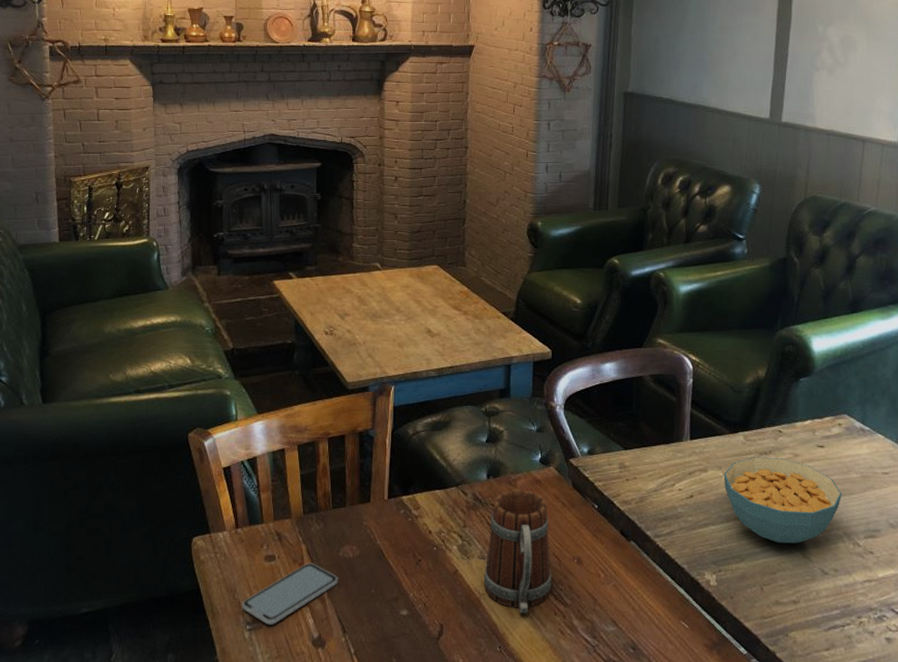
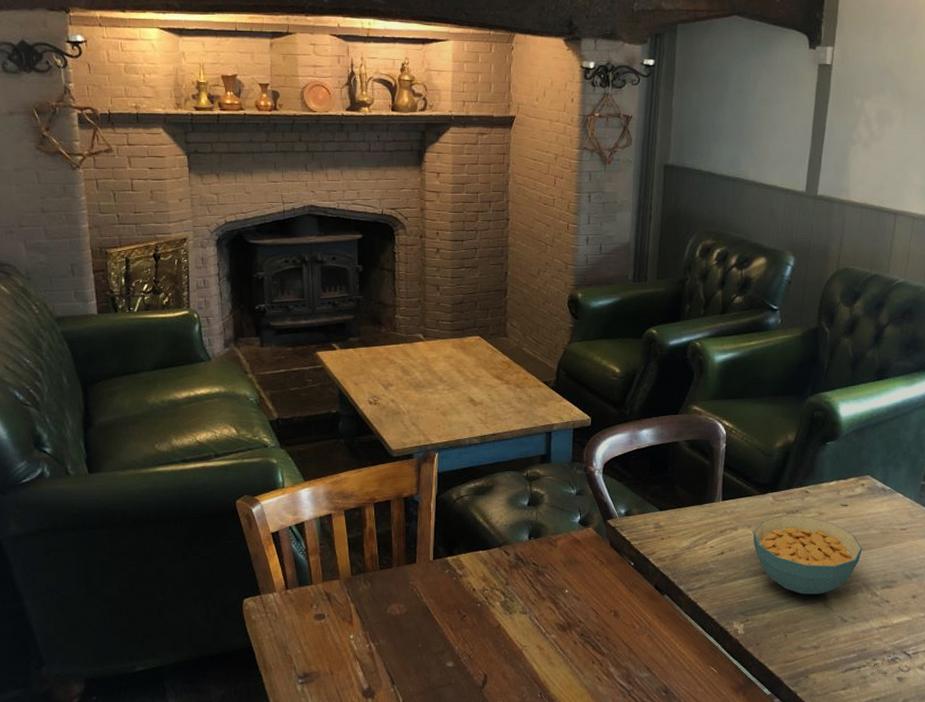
smartphone: present [242,563,338,625] -> none [294,621,386,678]
beer mug: present [483,490,552,614] -> none [525,549,590,663]

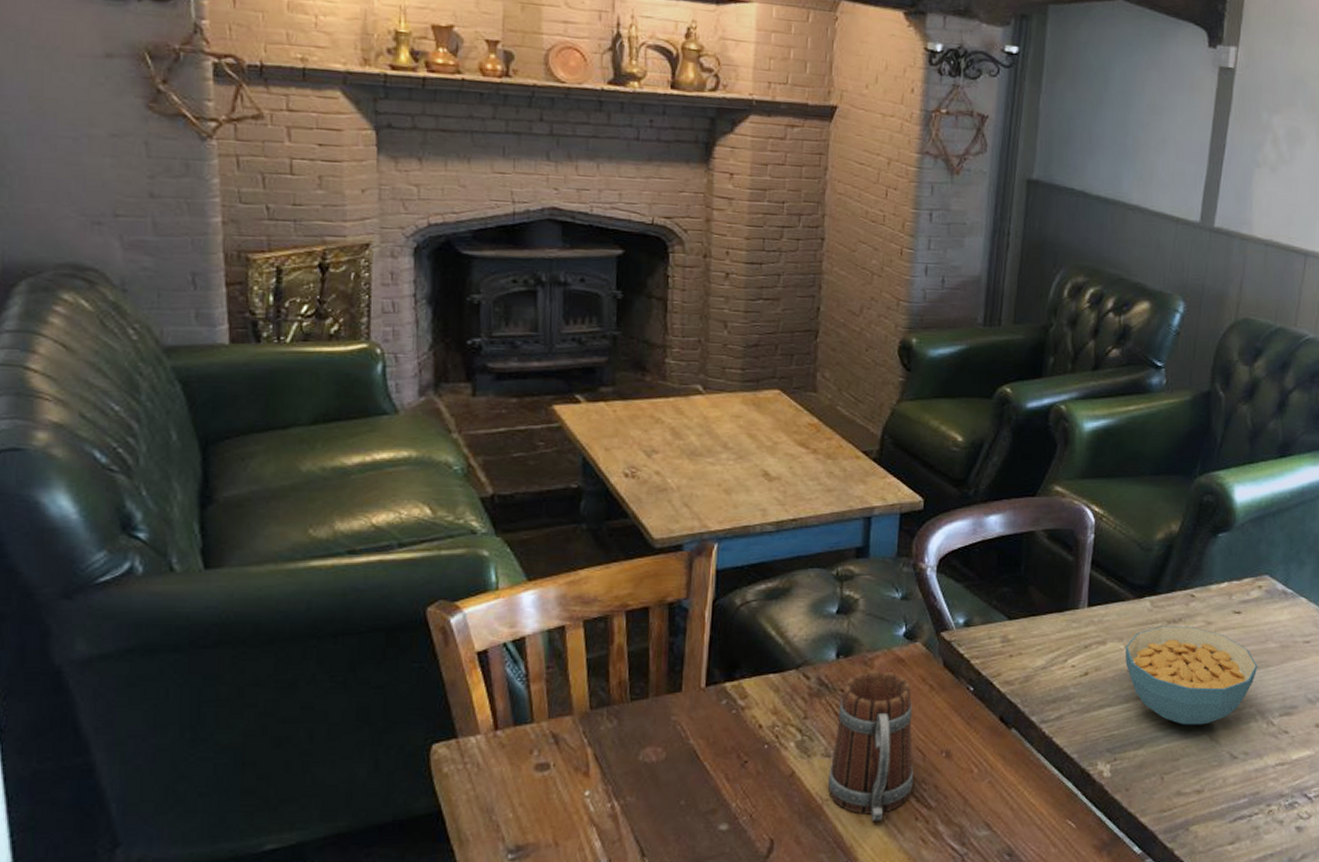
beer mug: none [525,549,590,663] -> present [827,671,914,821]

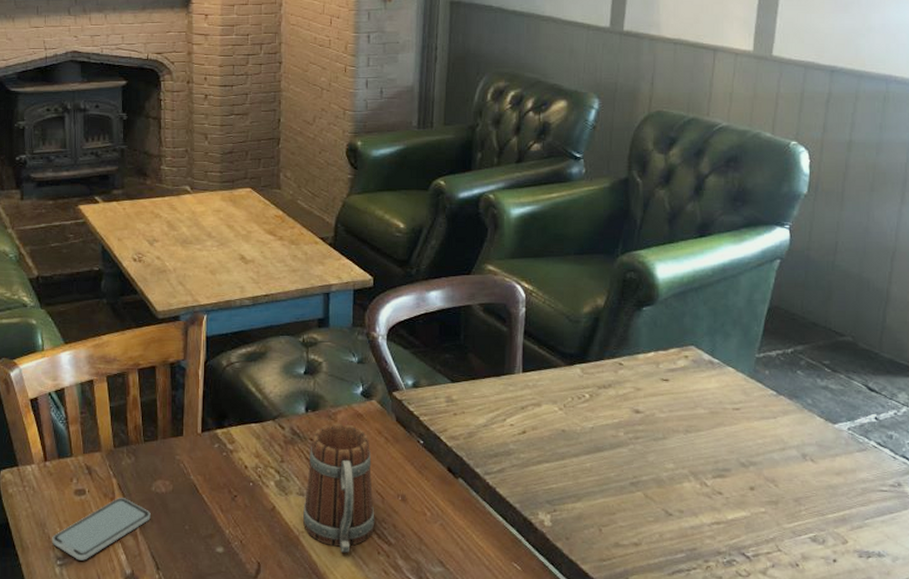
smartphone: none [502,771,636,852] -> present [52,498,151,561]
cereal bowl: present [1125,626,1258,725] -> none [559,391,689,483]

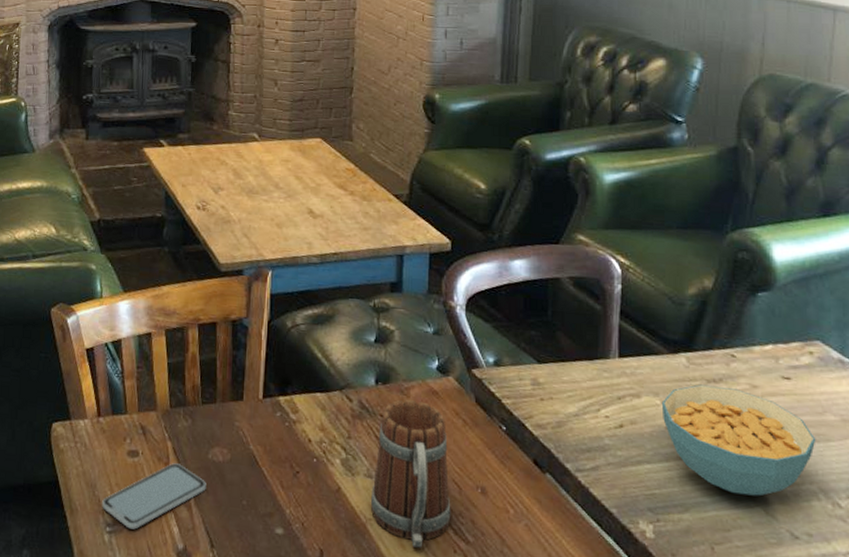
cereal bowl: none [559,391,689,483] -> present [661,384,816,496]

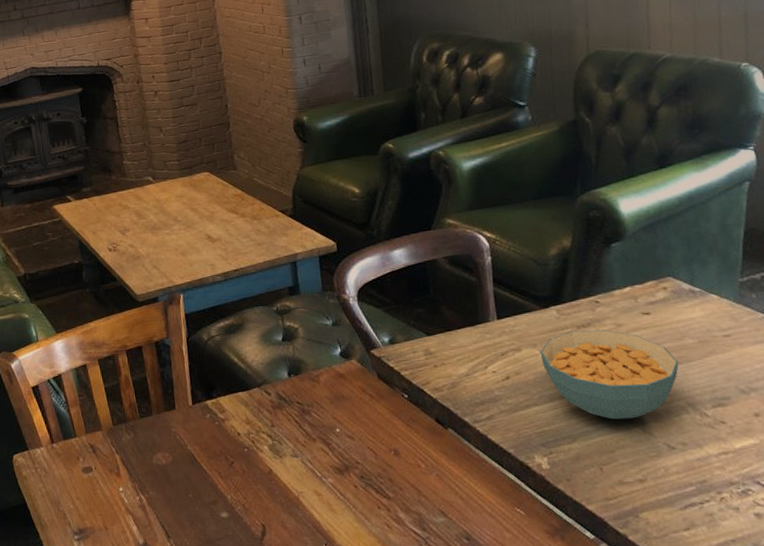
smartphone: present [102,463,206,530] -> none [67,472,156,534]
beer mug: present [370,400,451,548] -> none [298,385,371,510]

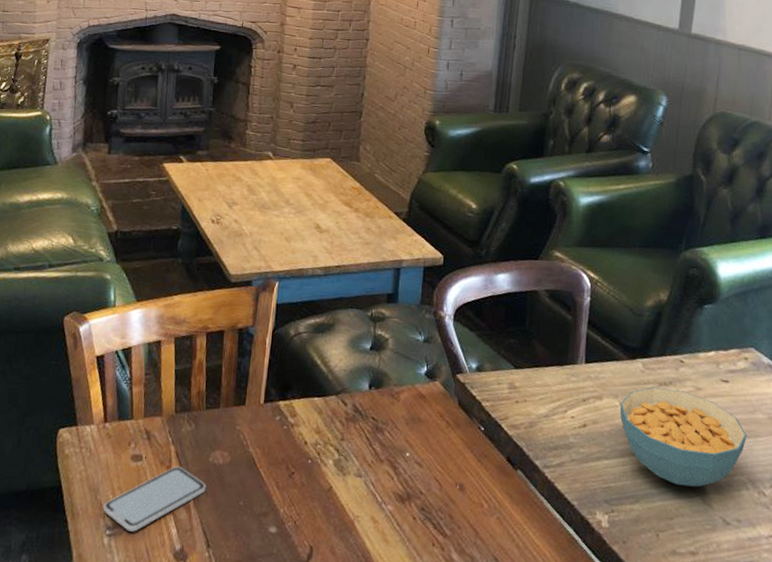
smartphone: none [67,472,156,534] -> present [103,466,206,532]

